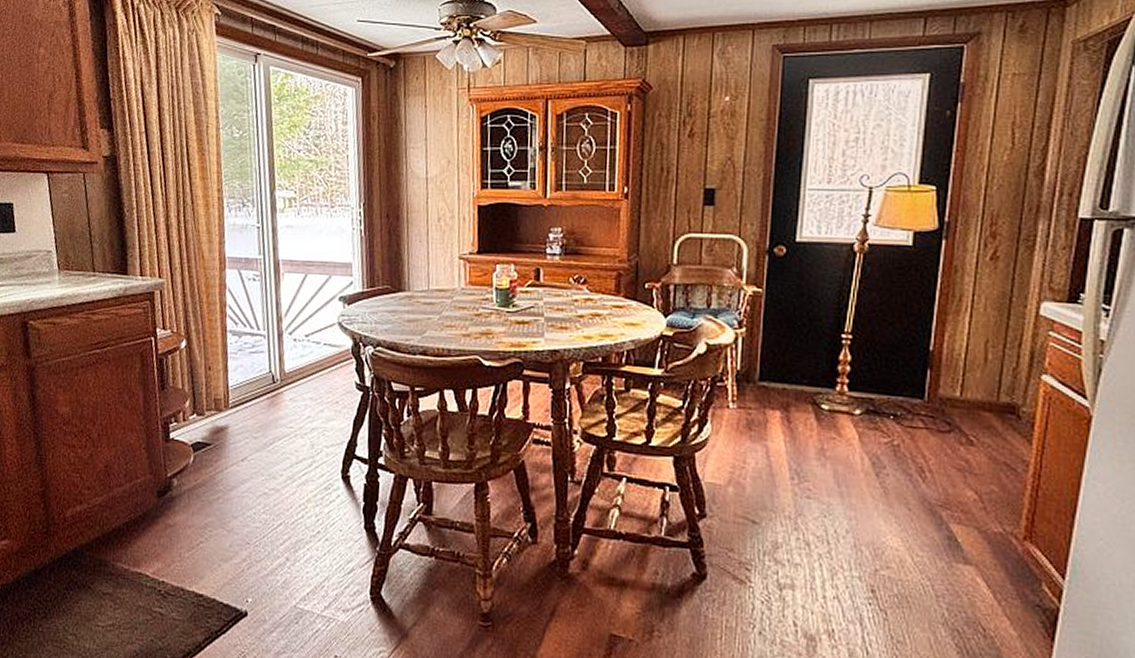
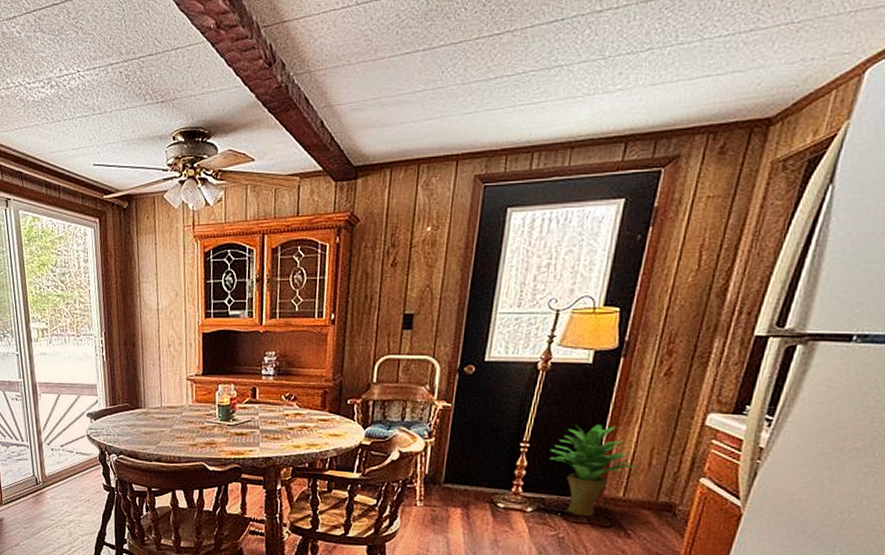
potted plant: none [875,312,972,421] -> present [550,423,637,517]

